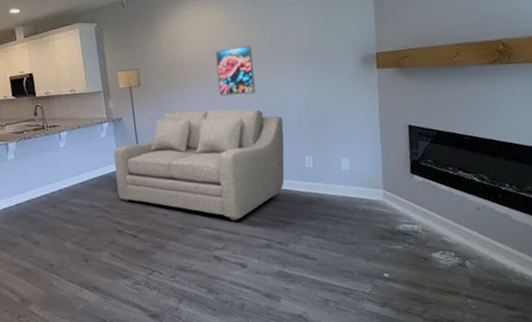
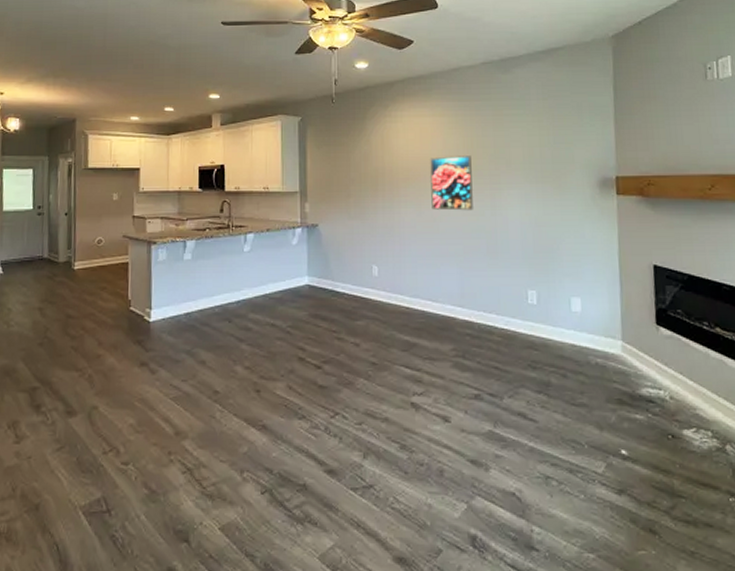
sofa: present [113,108,285,221] -> none [304,222,504,361]
floor lamp: present [117,68,141,146] -> none [318,170,343,258]

